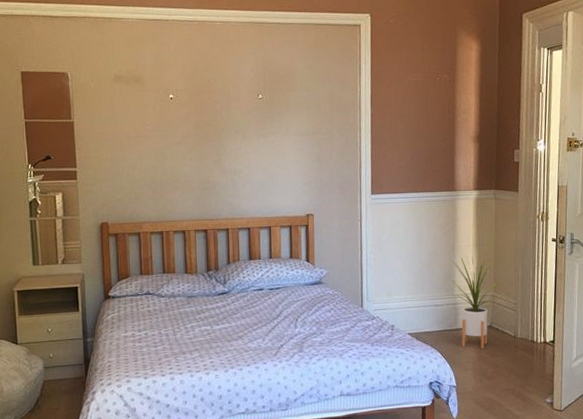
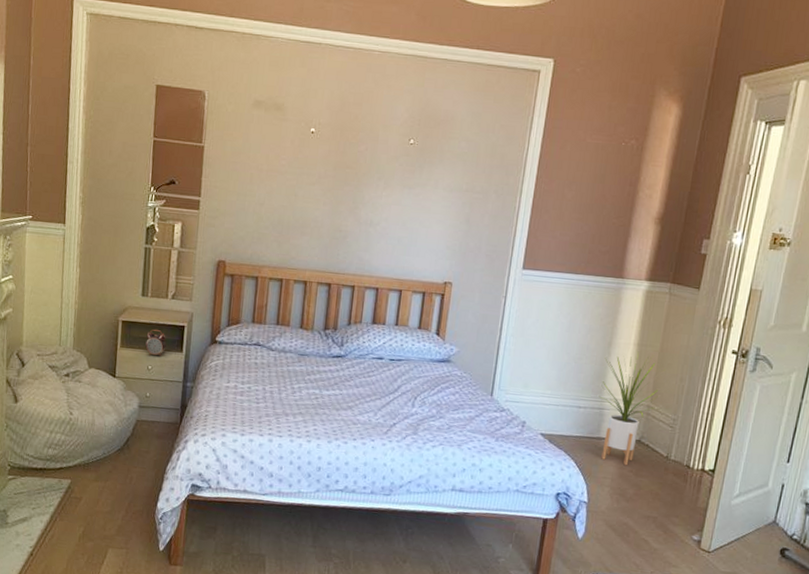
alarm clock: none [42,293,63,319] -> present [145,329,167,357]

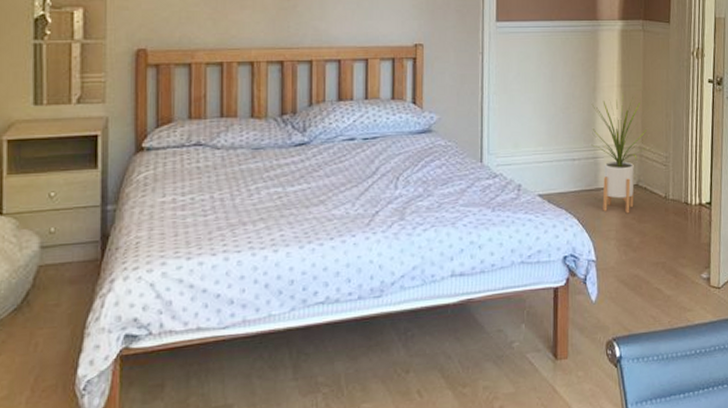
alarm clock: present [145,329,167,357] -> none [44,144,74,179]

